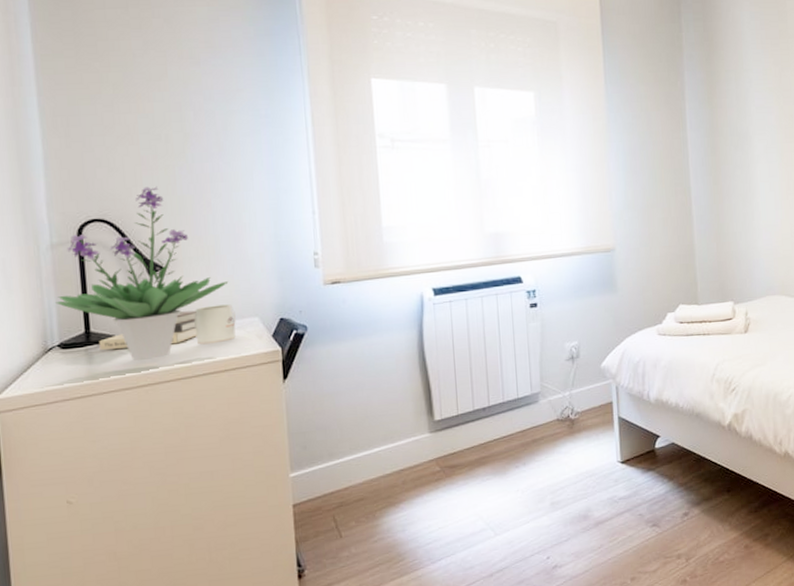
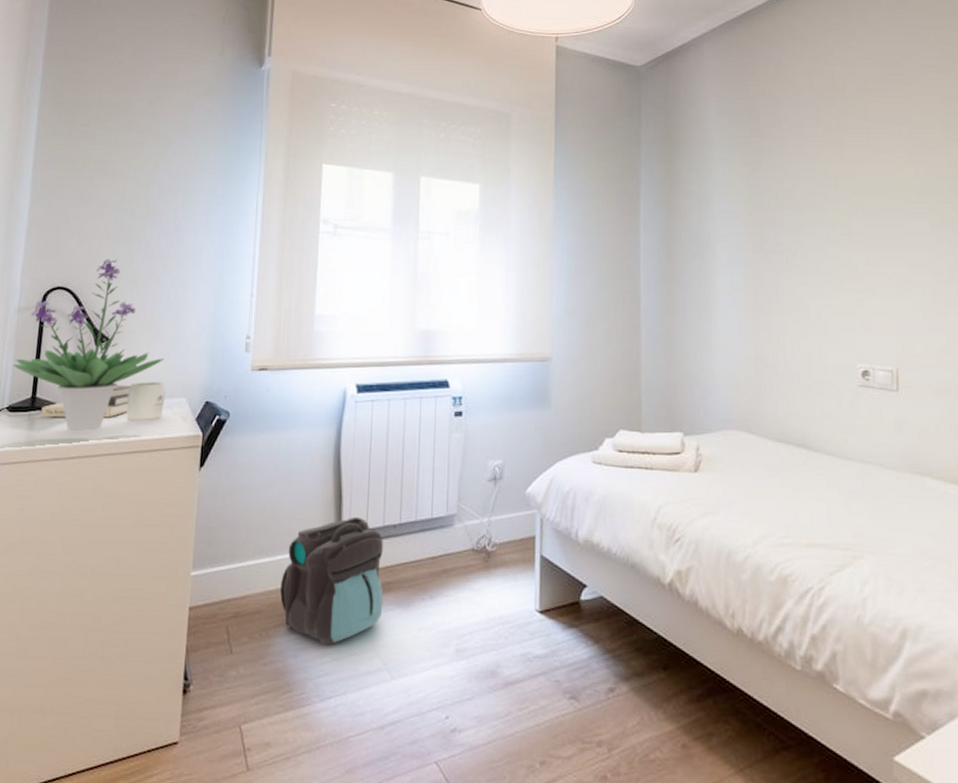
backpack: none [381,405,481,518] -> present [280,516,384,645]

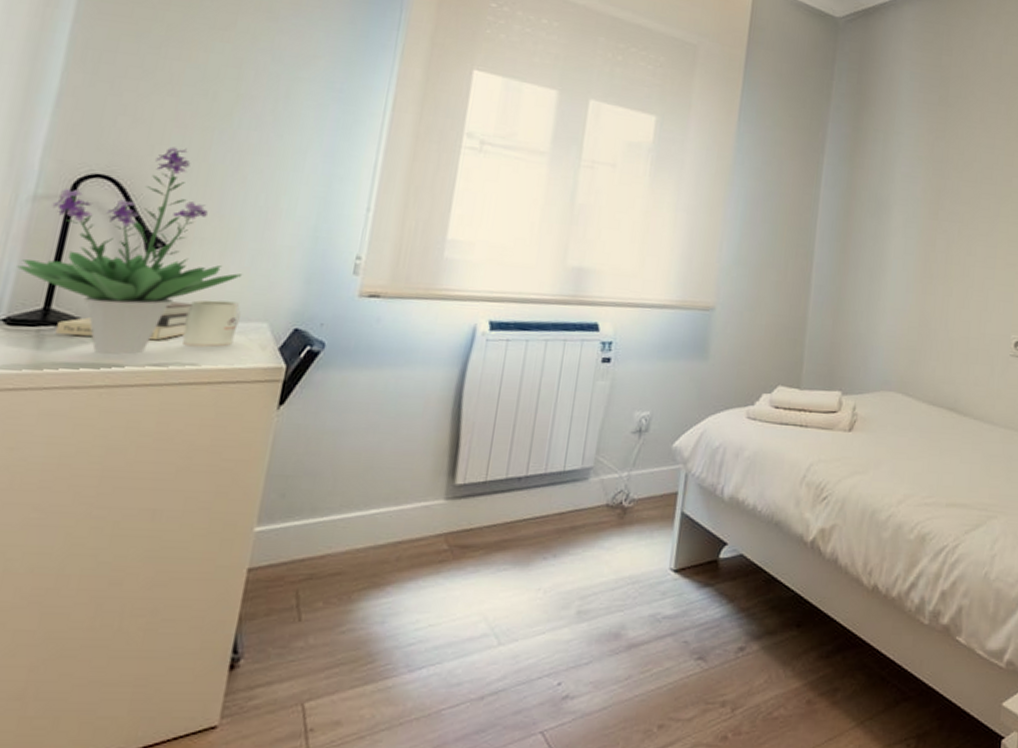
backpack: present [280,516,384,645] -> none [370,467,504,610]

